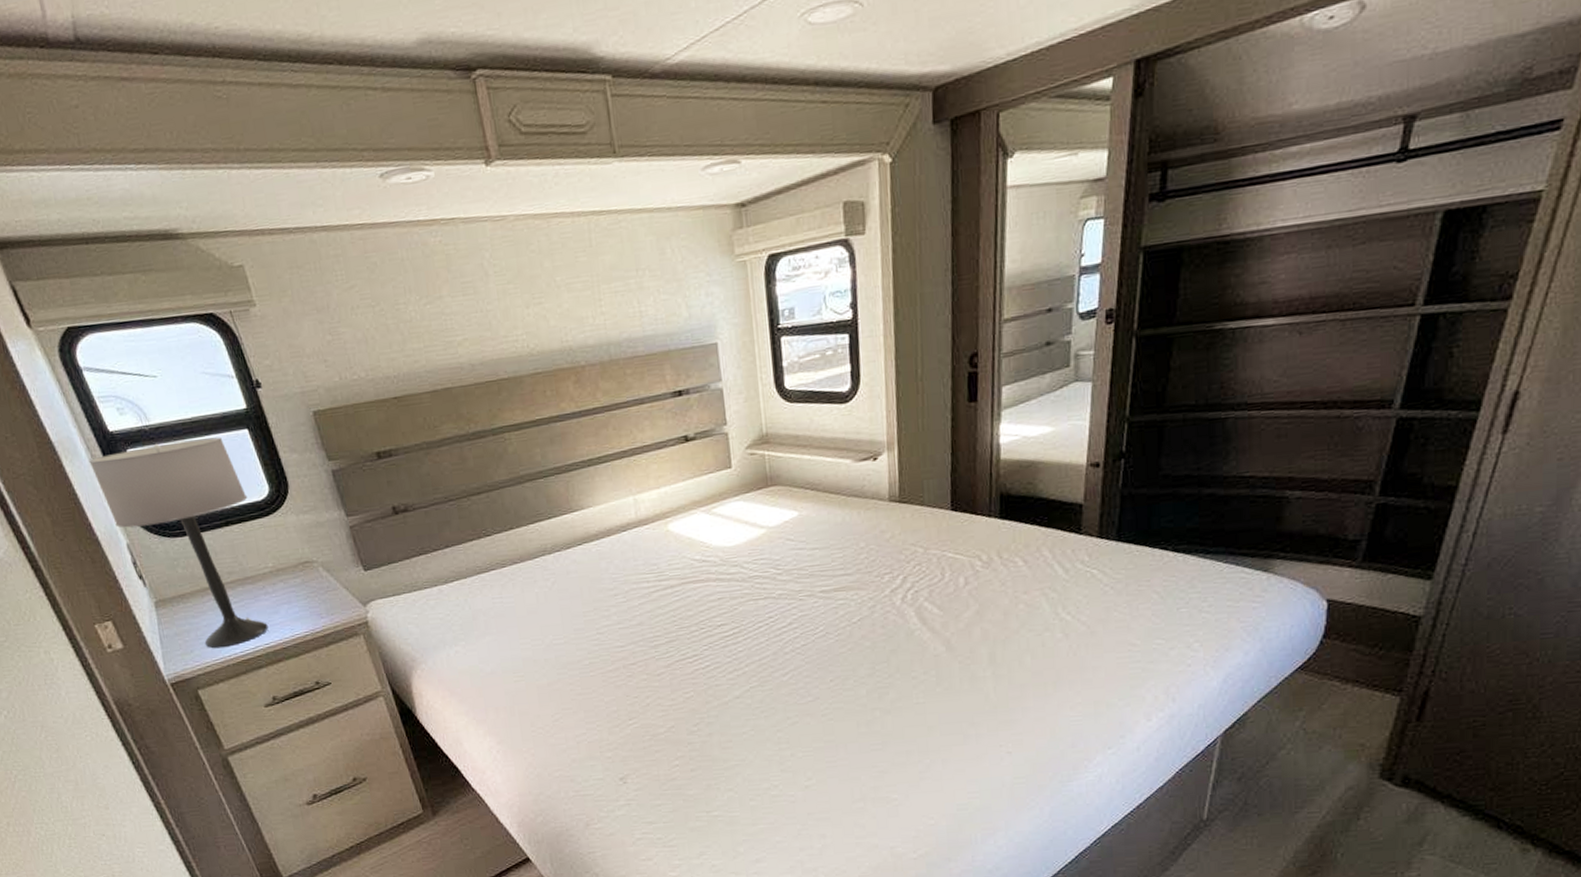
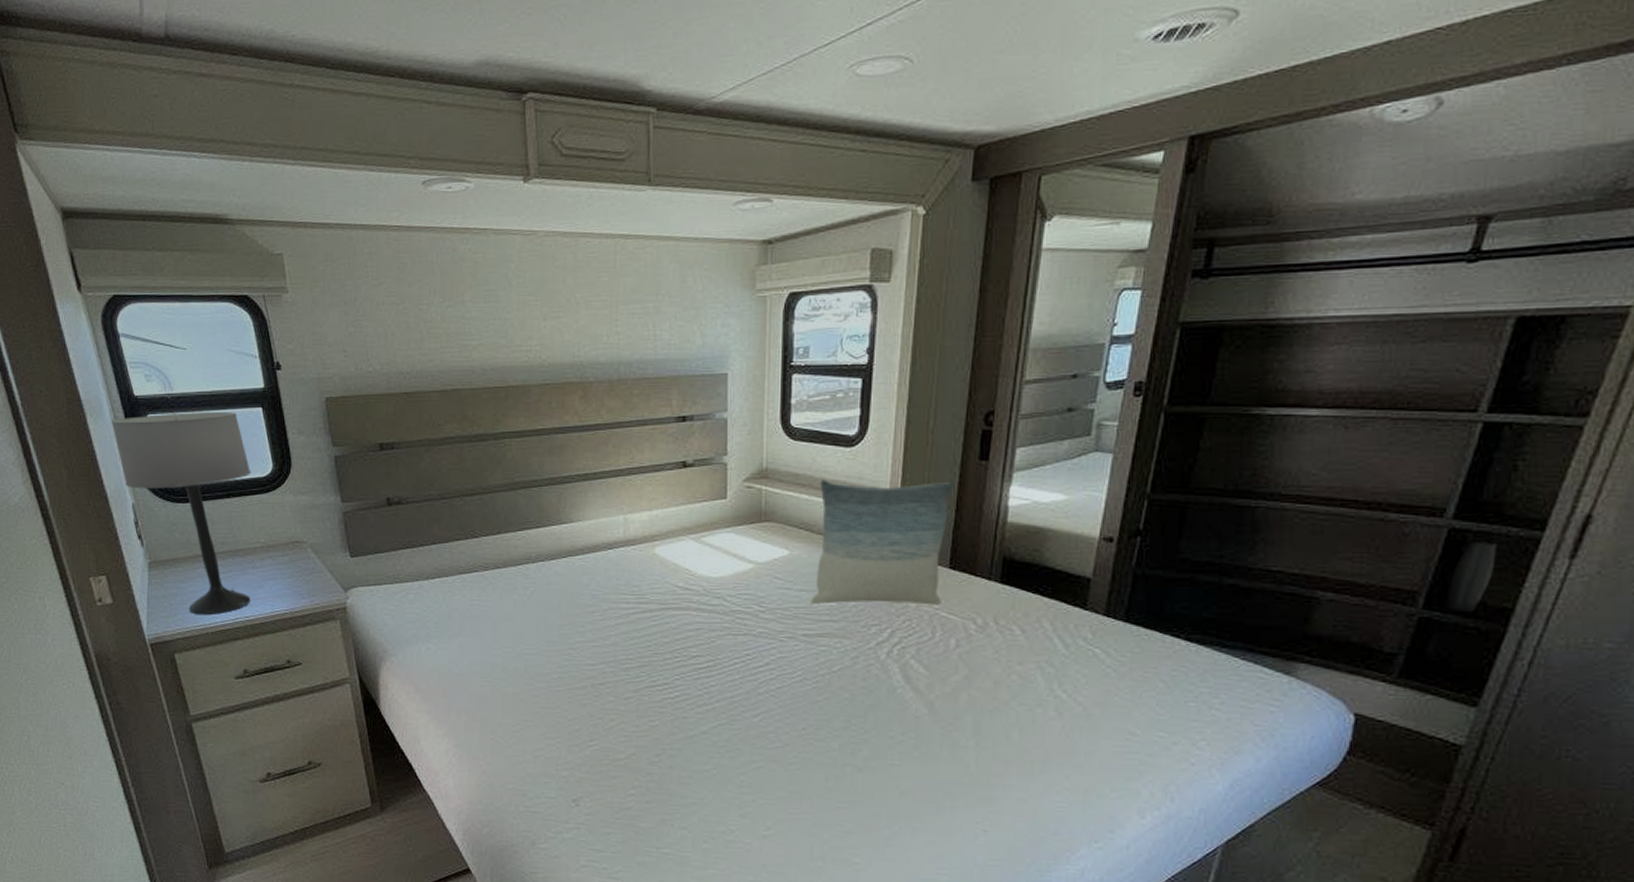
pillow: none [819,425,949,561] -> present [810,479,956,606]
vase: none [1399,424,1439,495] -> present [1446,540,1497,613]

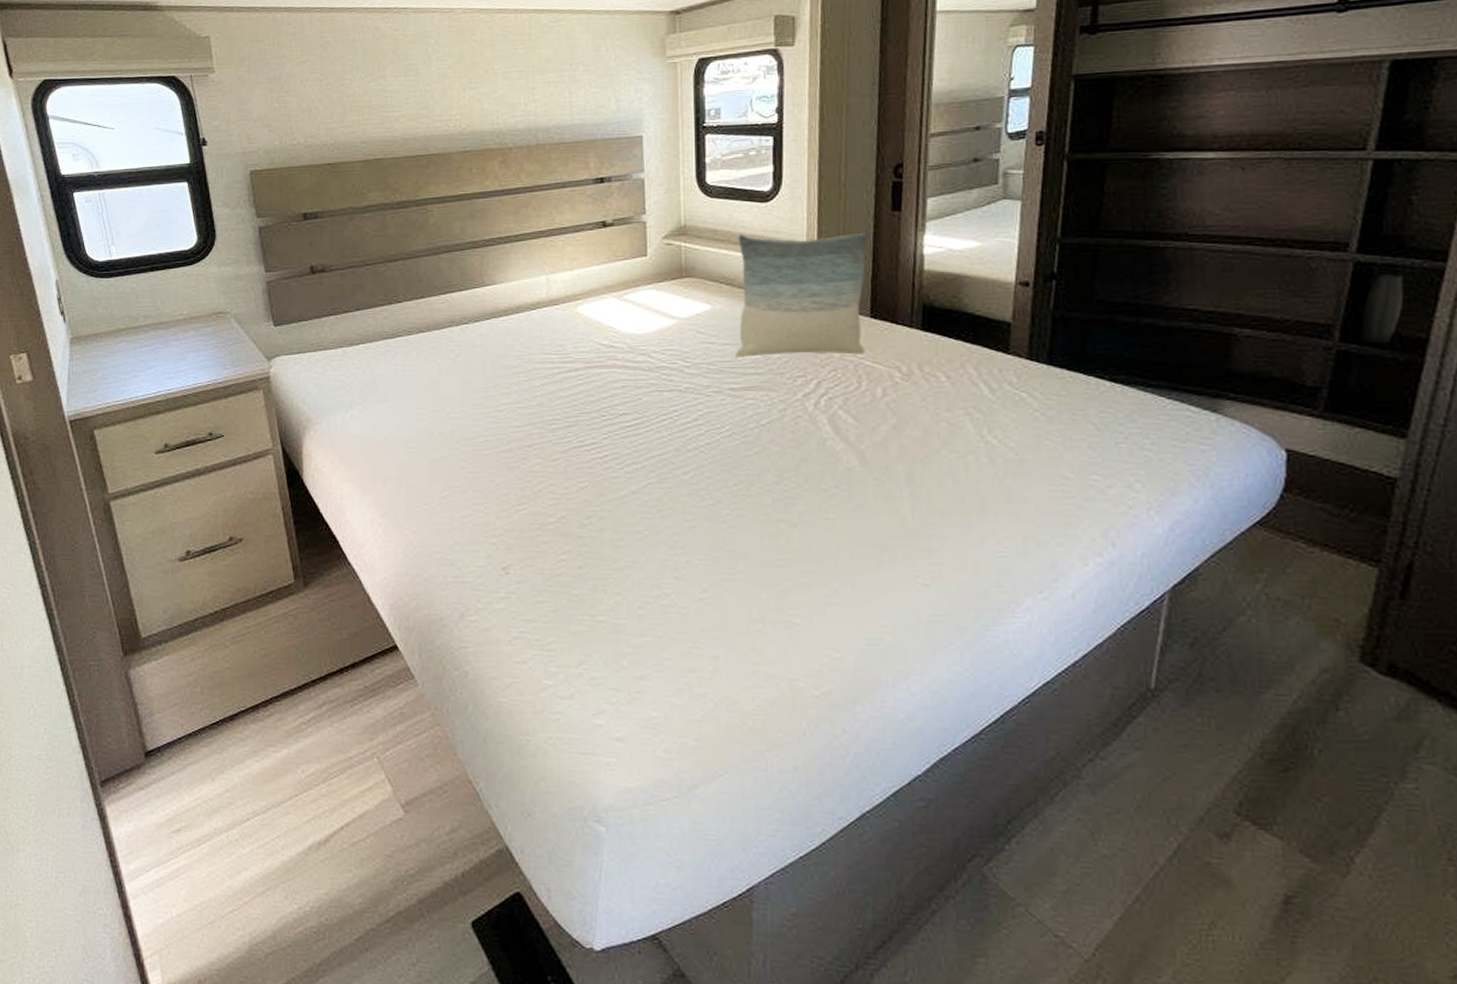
table lamp: present [111,411,252,615] -> none [38,187,176,390]

